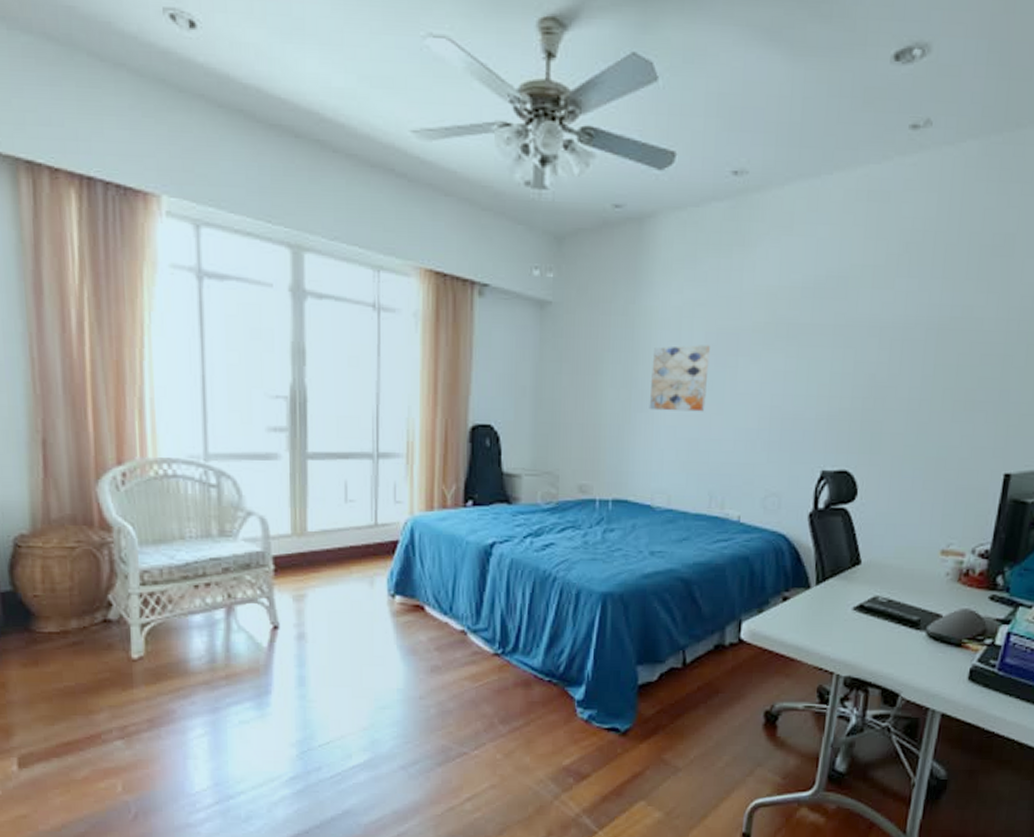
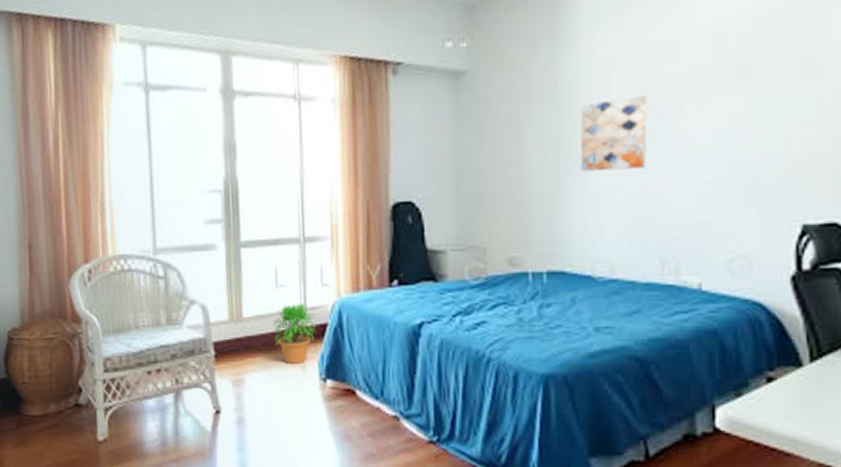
potted plant: none [339,520,387,581] -> present [272,304,317,365]

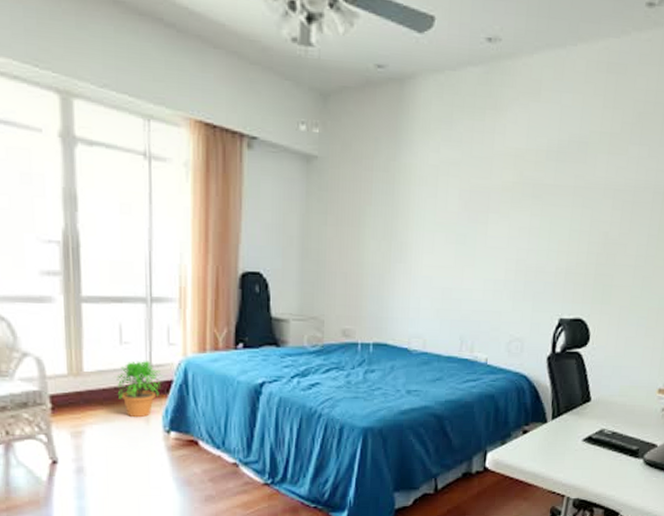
wall art: present [580,95,647,172] -> none [407,201,463,264]

